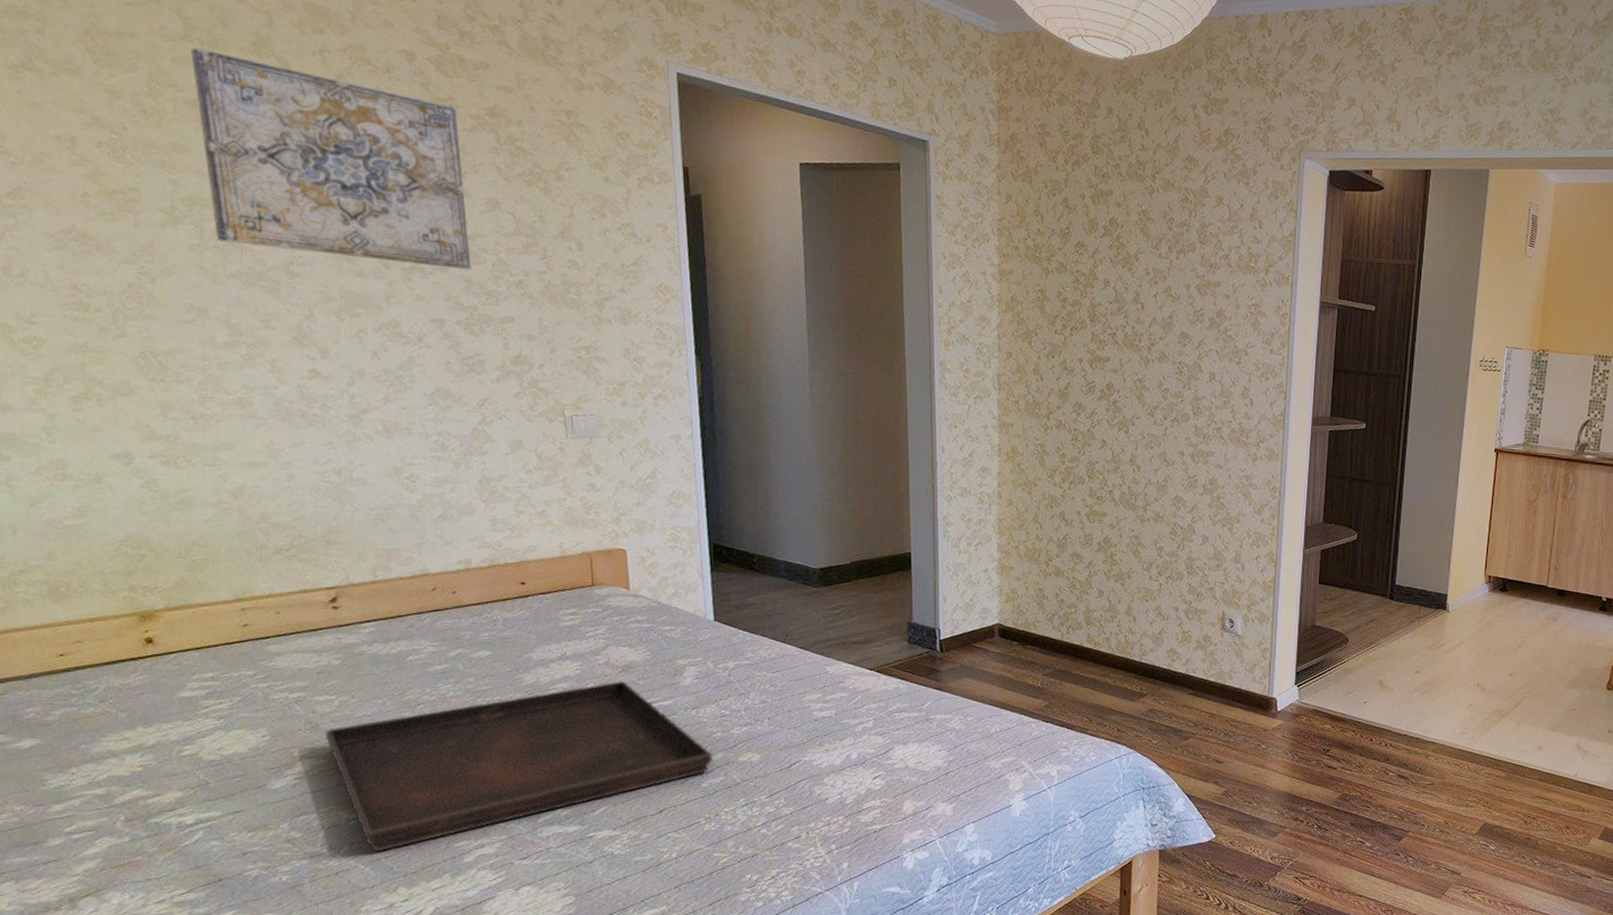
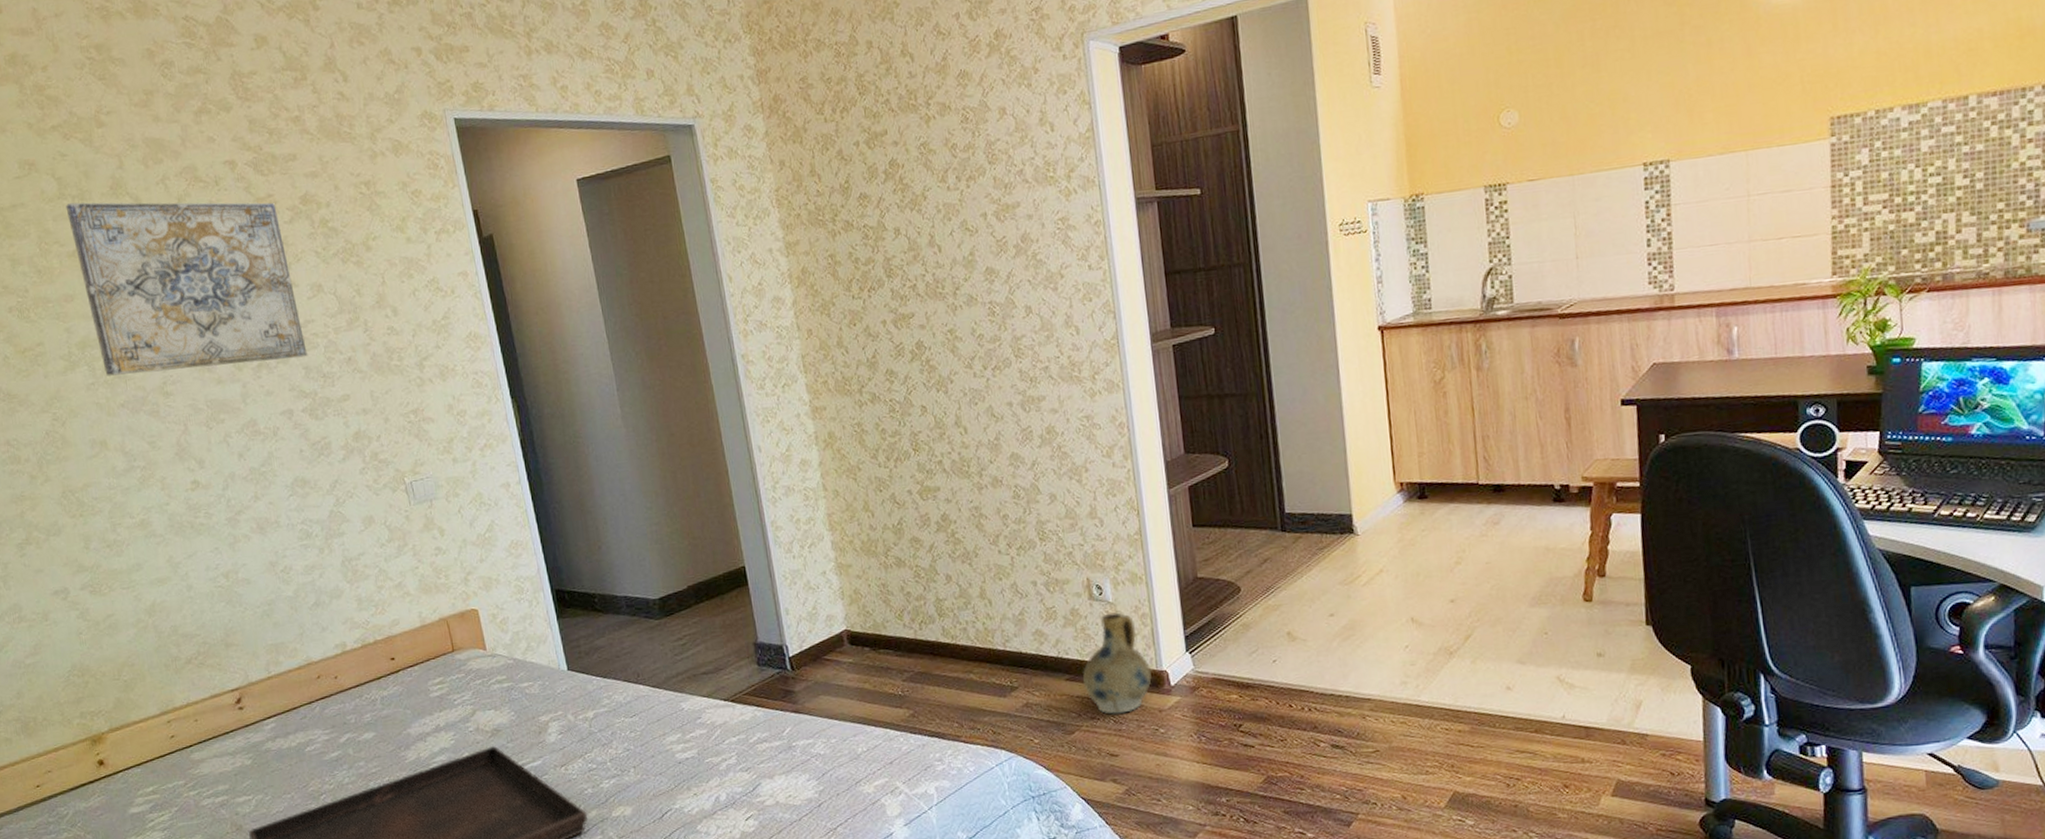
ceramic jug: none [1203,644,1264,728] -> present [1082,612,1152,714]

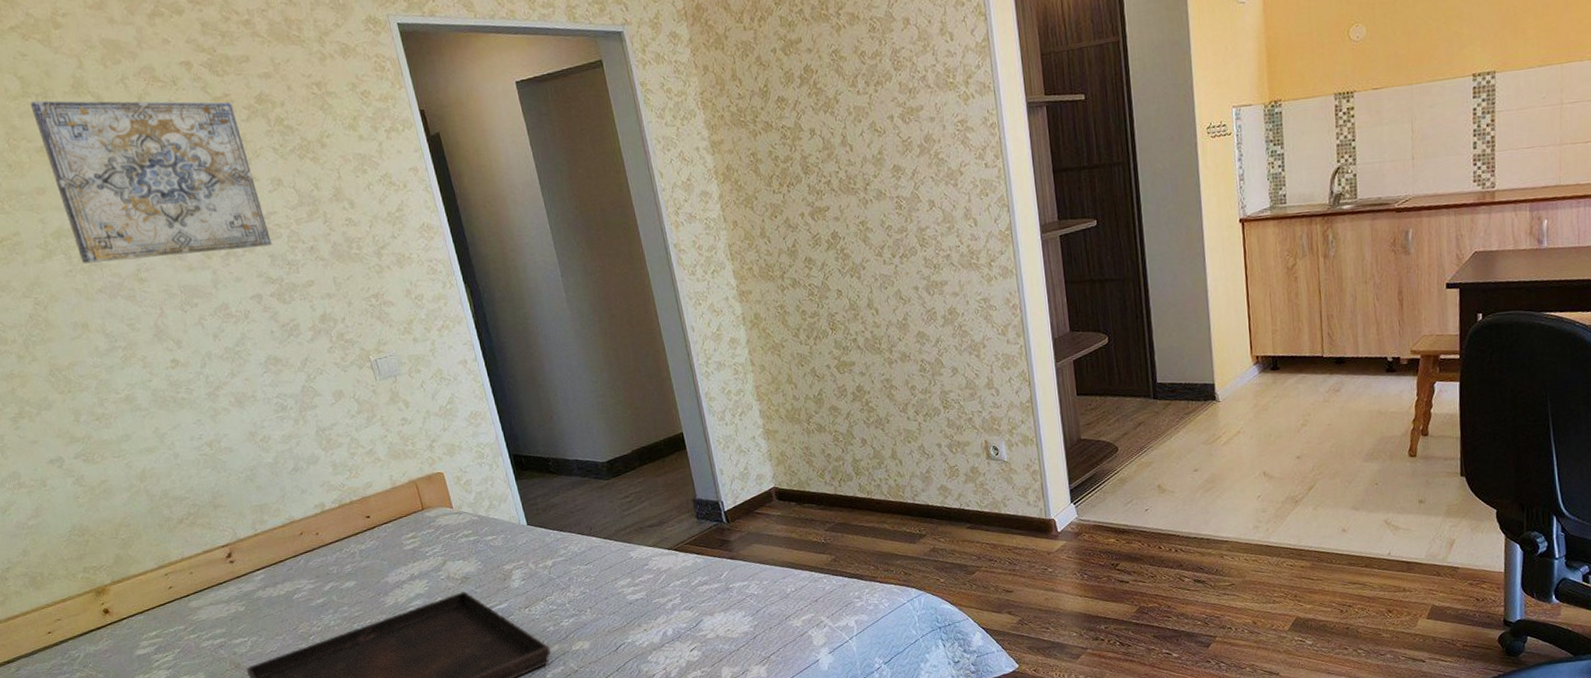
ceramic jug: present [1082,612,1152,714] -> none [981,470,1042,557]

